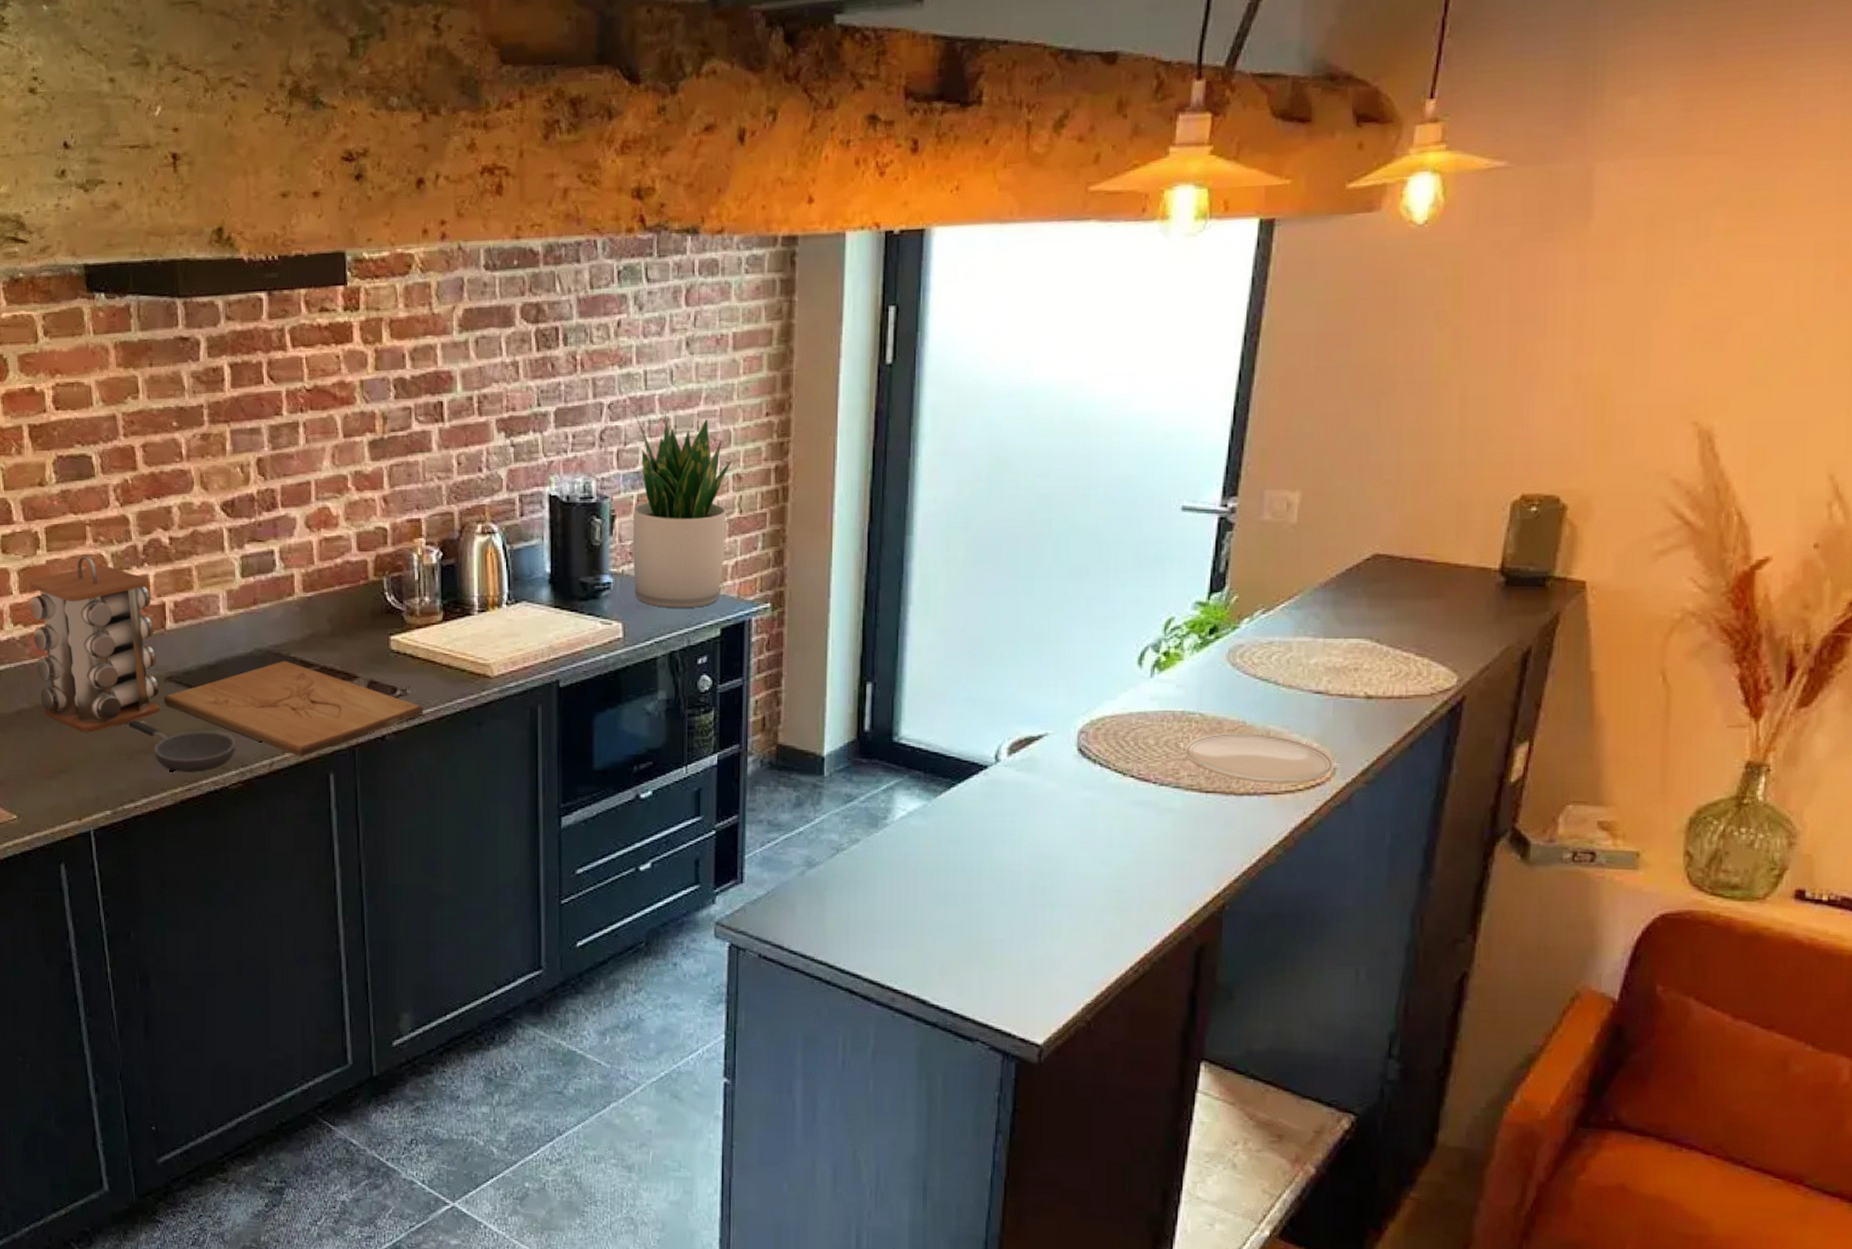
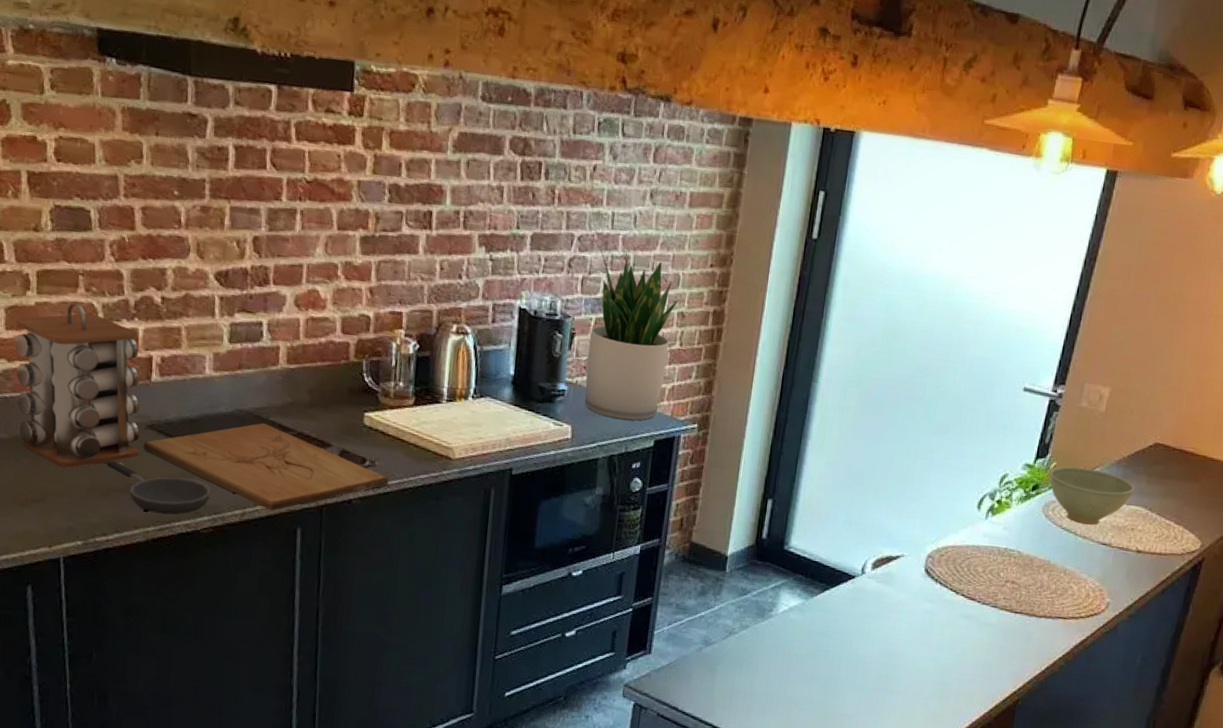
plate: present [1184,732,1334,784] -> none [1003,568,1109,612]
bowl: none [1231,598,1352,670] -> present [1049,466,1135,525]

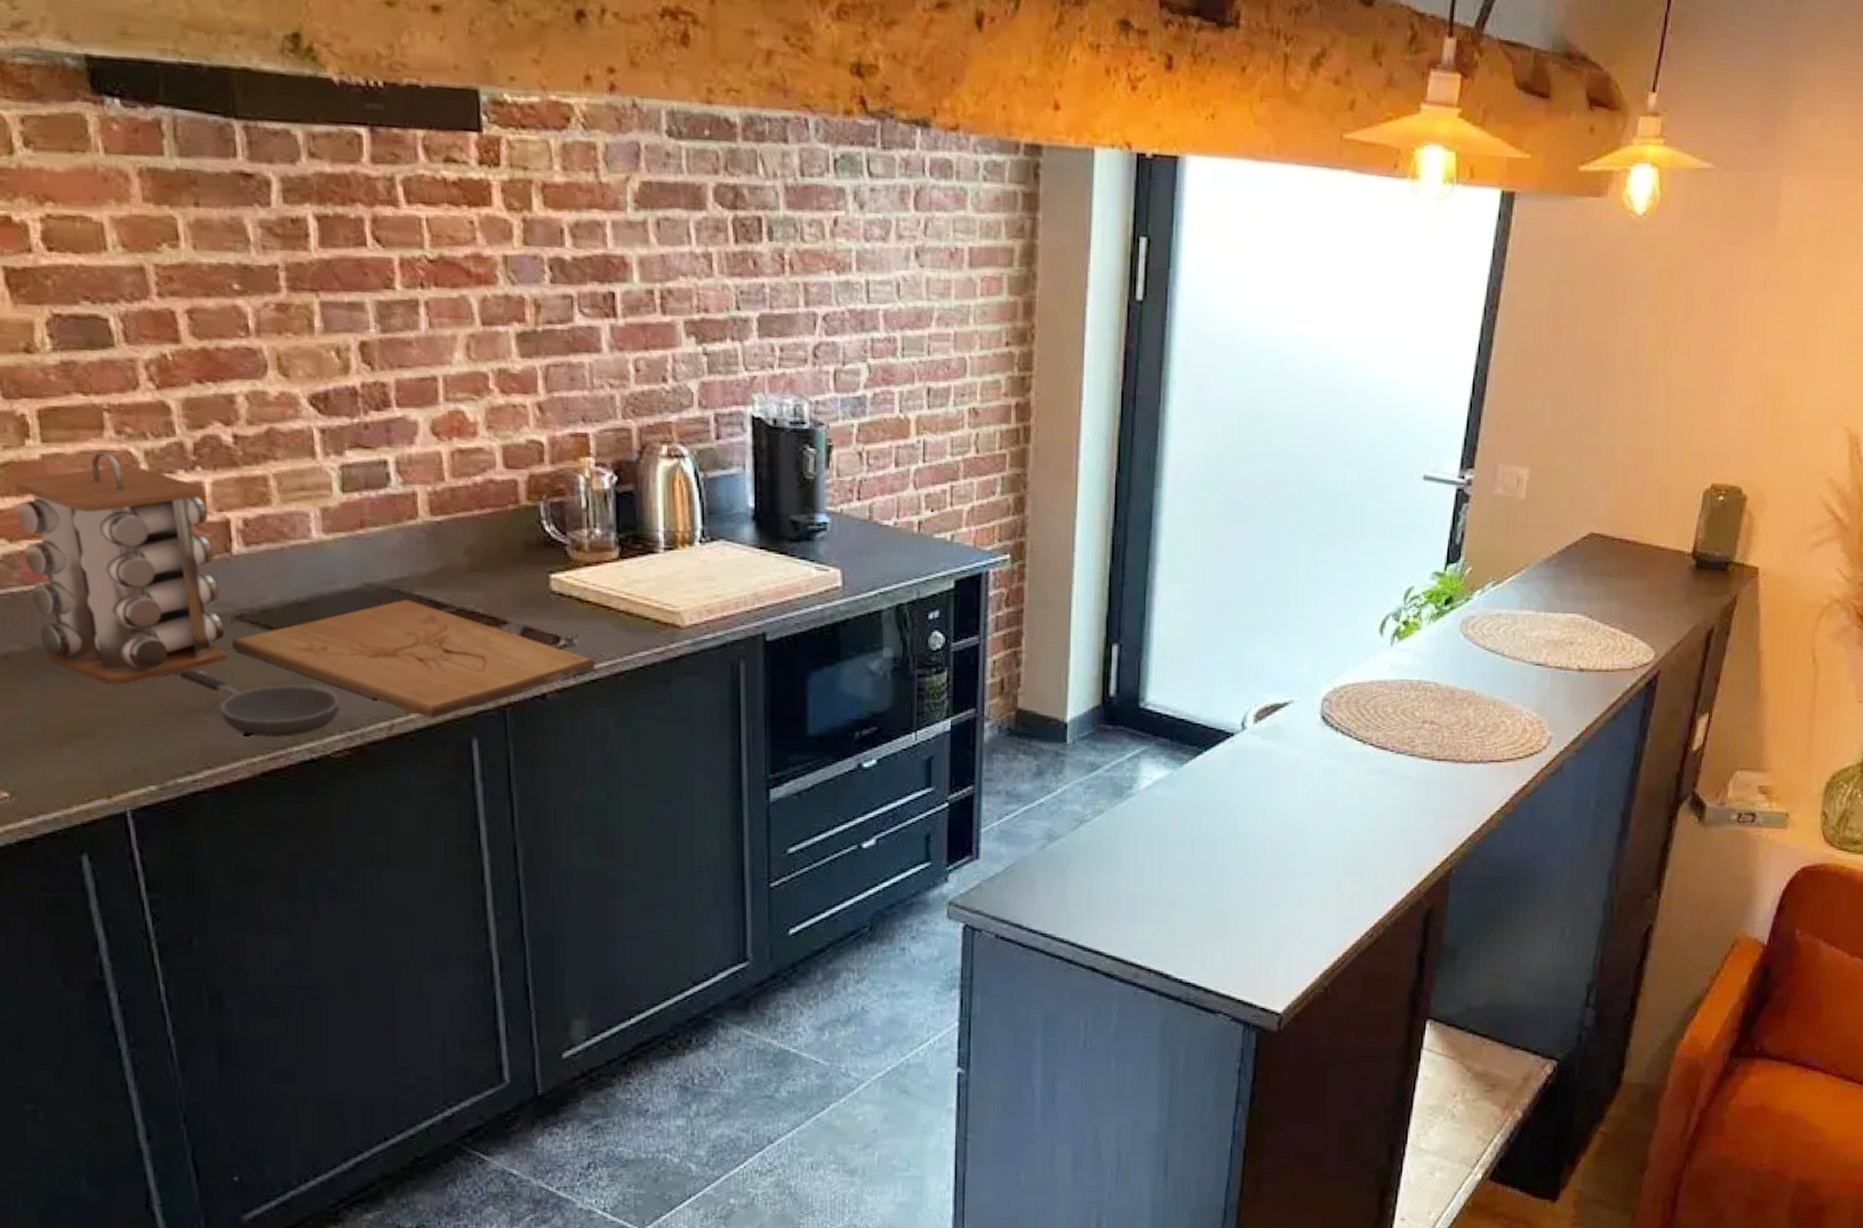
planter: present [584,250,679,421] -> none [852,332,968,557]
bowl: present [1049,466,1135,525] -> none [1465,570,1570,642]

